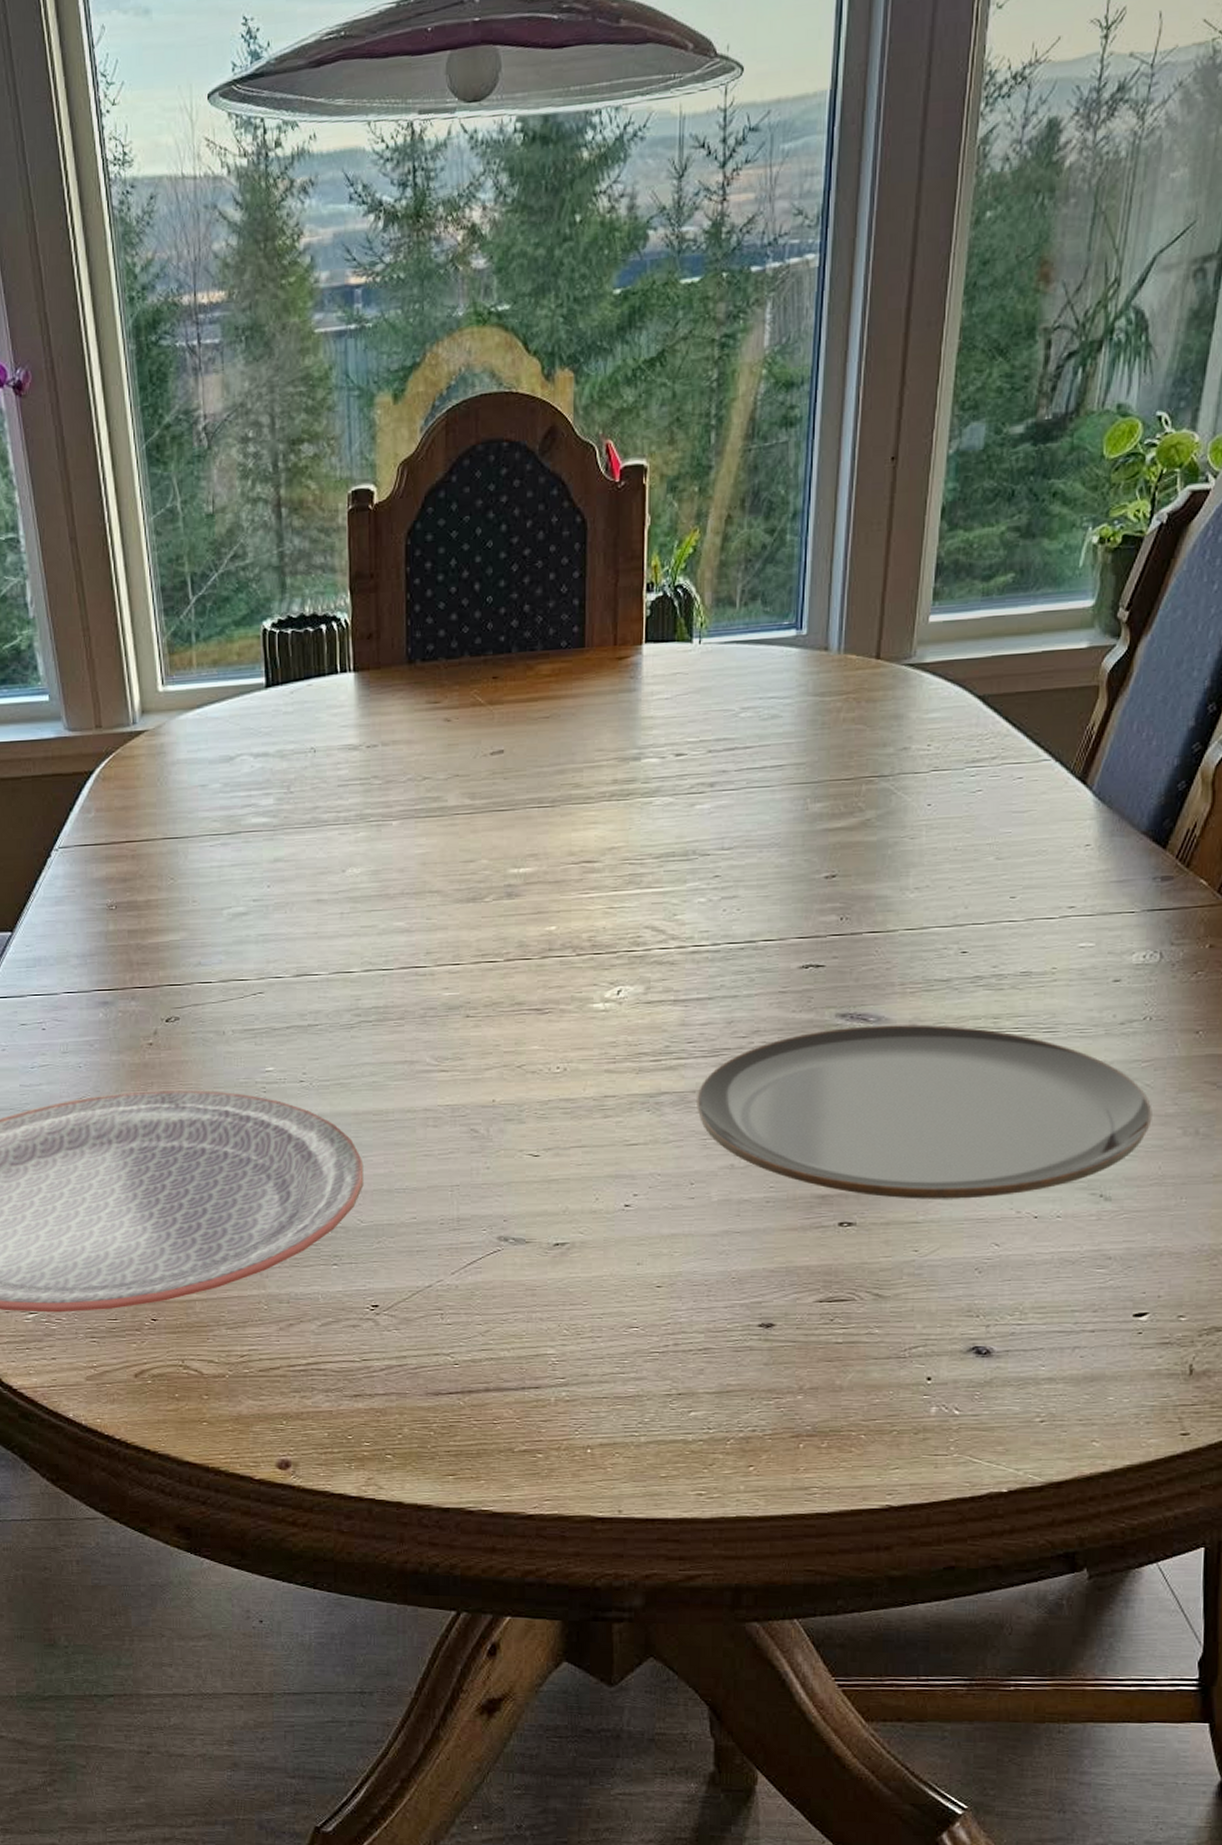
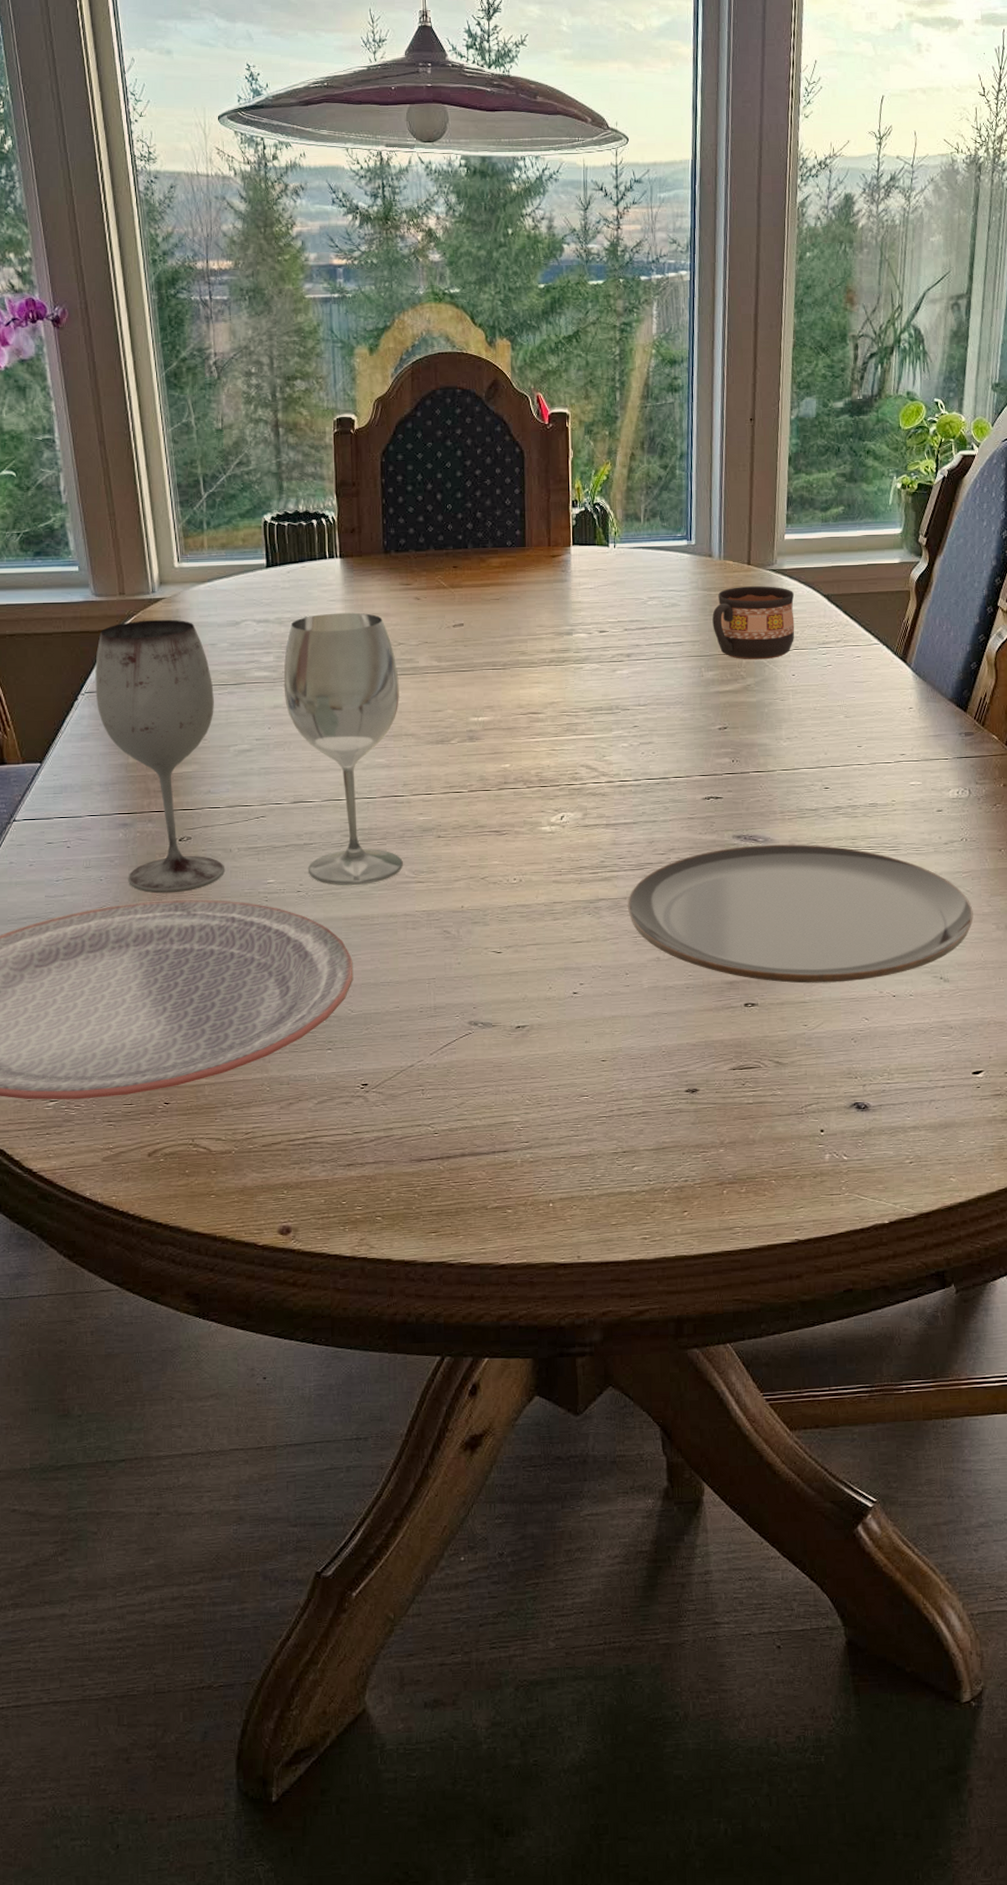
wineglass: none [70,740,424,1083] -> present [95,612,403,894]
cup: none [824,686,938,787] -> present [712,586,795,660]

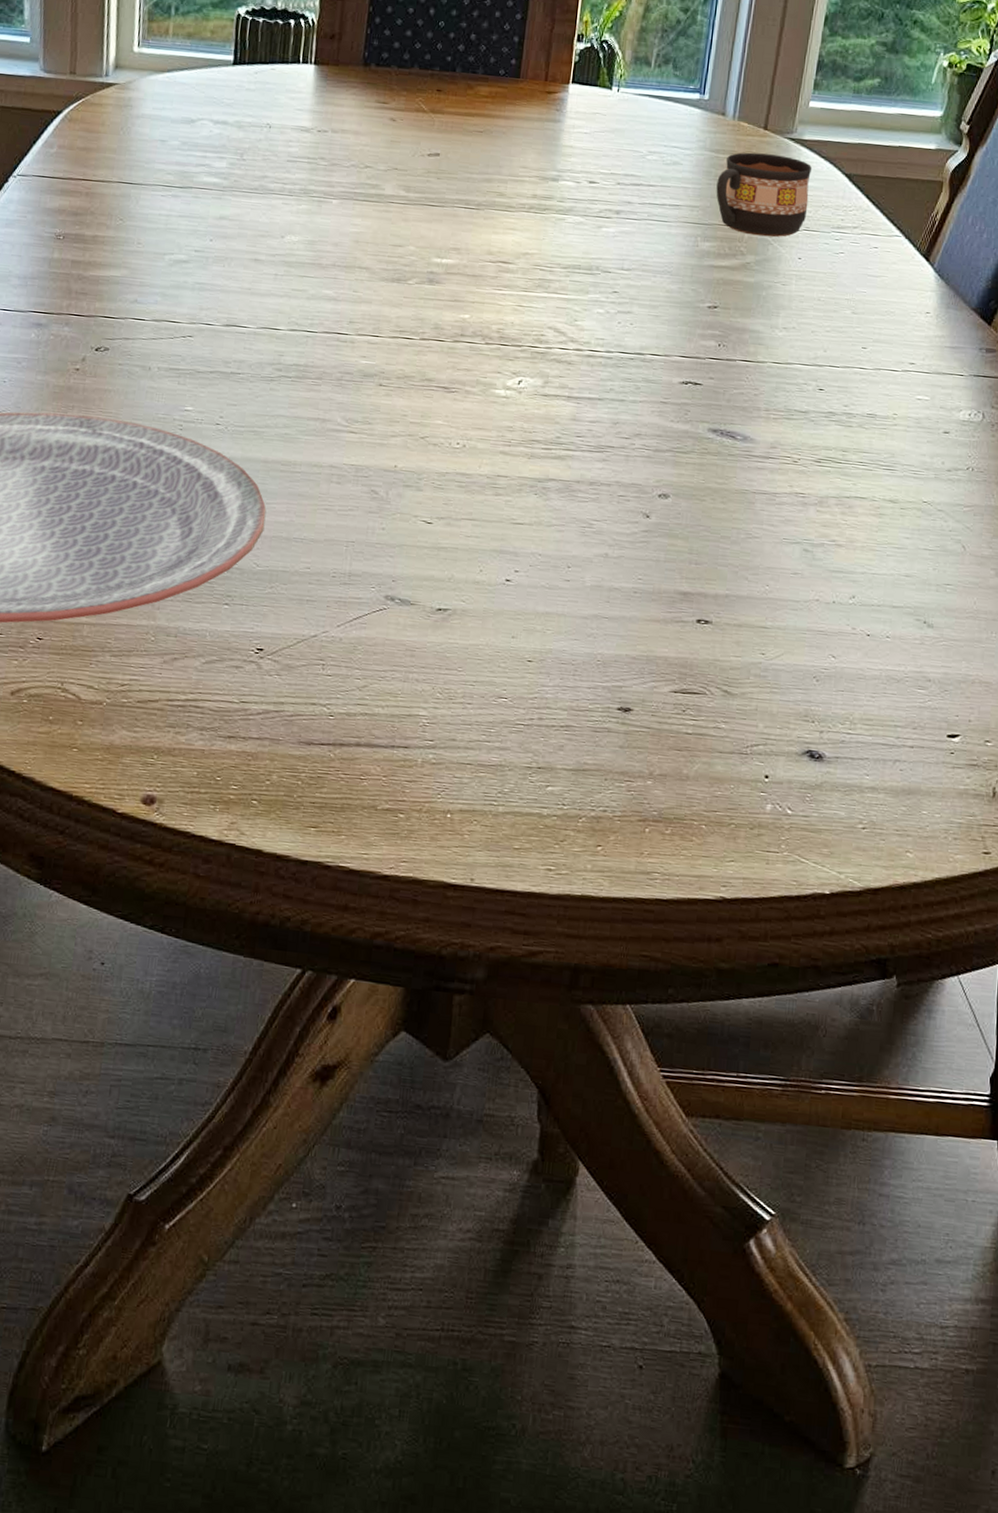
wineglass: present [95,612,403,894] -> none [28,104,361,427]
plate: present [628,844,974,984] -> none [579,441,971,612]

